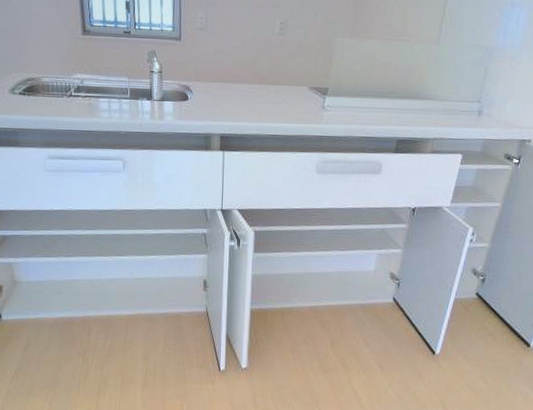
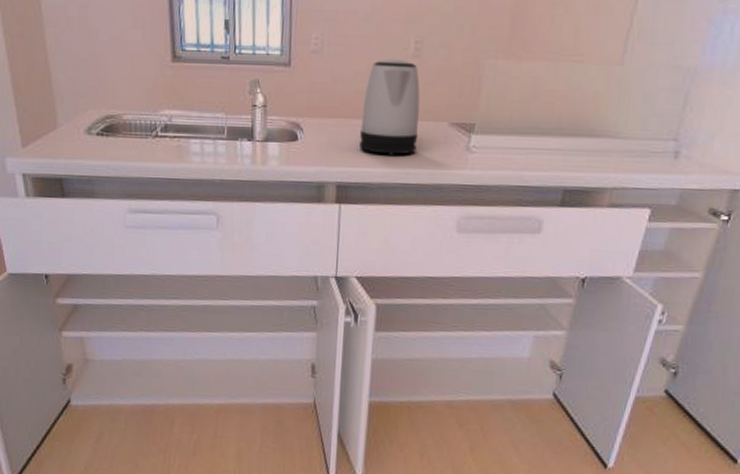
kettle: none [238,35,285,112] -> present [359,58,420,155]

